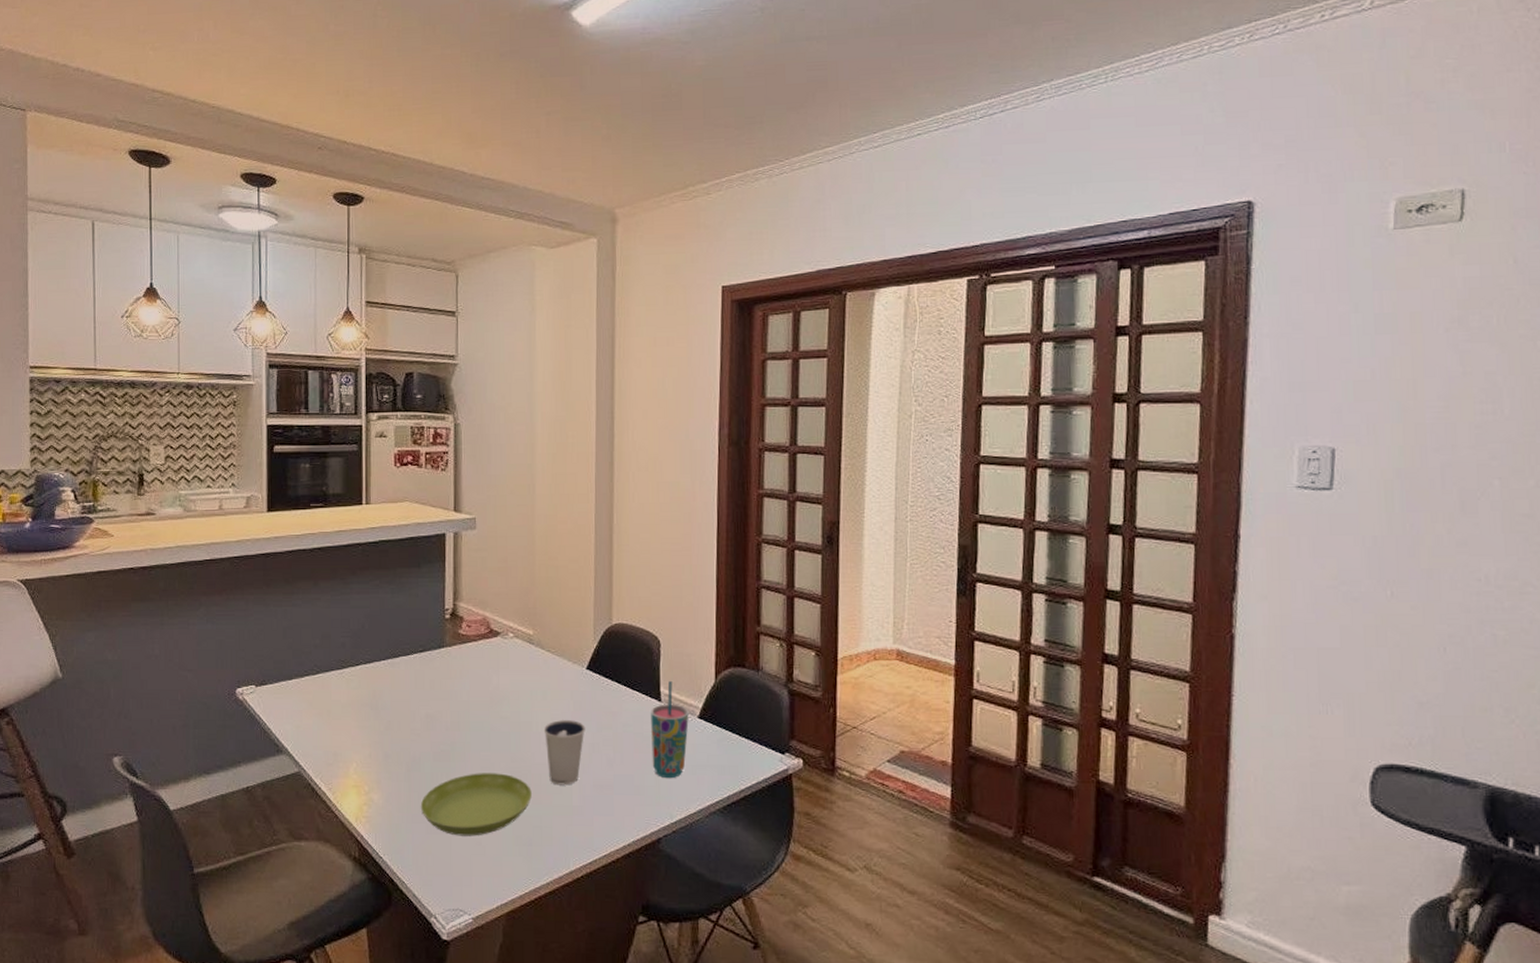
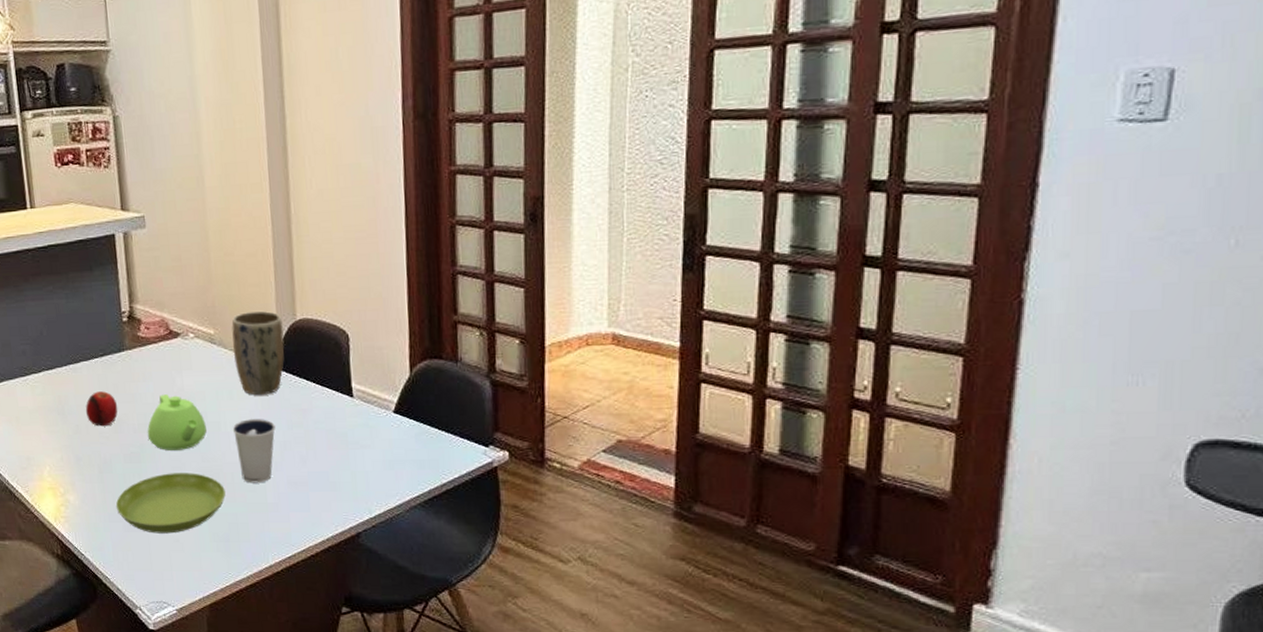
fruit: none [399,687,432,723] -> present [85,391,118,427]
teapot: none [459,693,518,750] -> present [147,394,207,450]
plant pot: none [550,615,599,697] -> present [231,311,285,396]
cup: present [651,680,689,779] -> none [343,375,384,475]

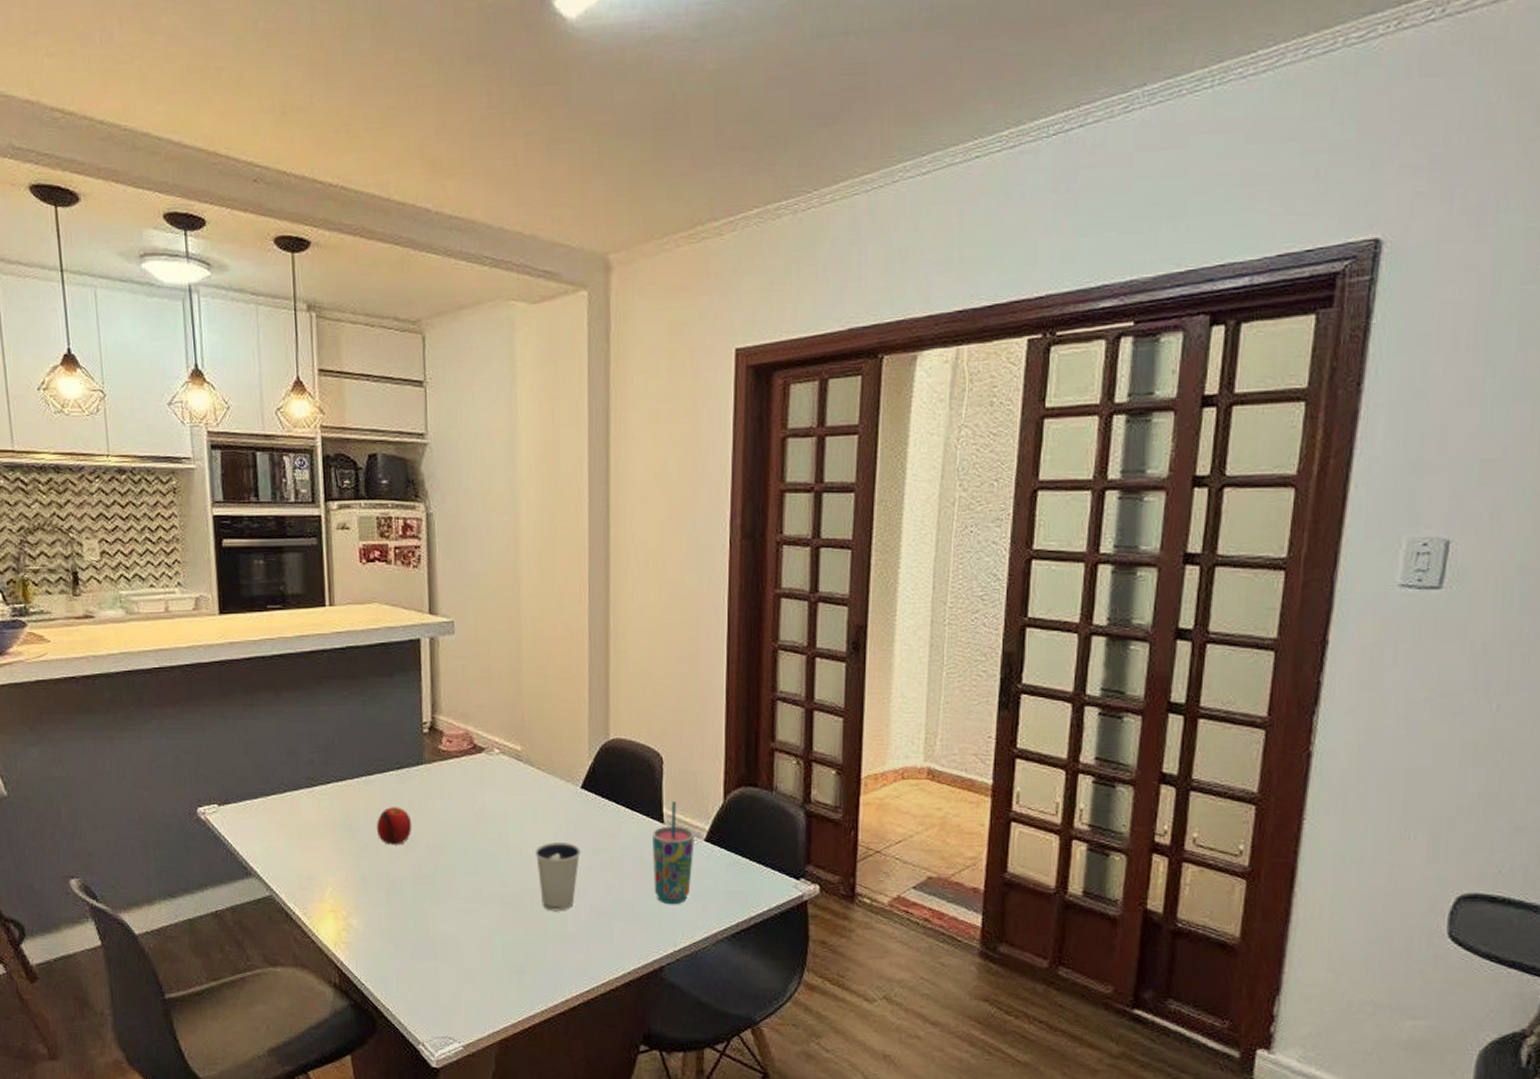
saucer: present [115,473,226,534] -> none [403,898,523,963]
teapot: present [147,394,207,450] -> none [442,813,507,873]
plant pot: present [231,311,285,396] -> none [540,729,595,818]
cup: none [343,375,384,475] -> present [652,800,695,905]

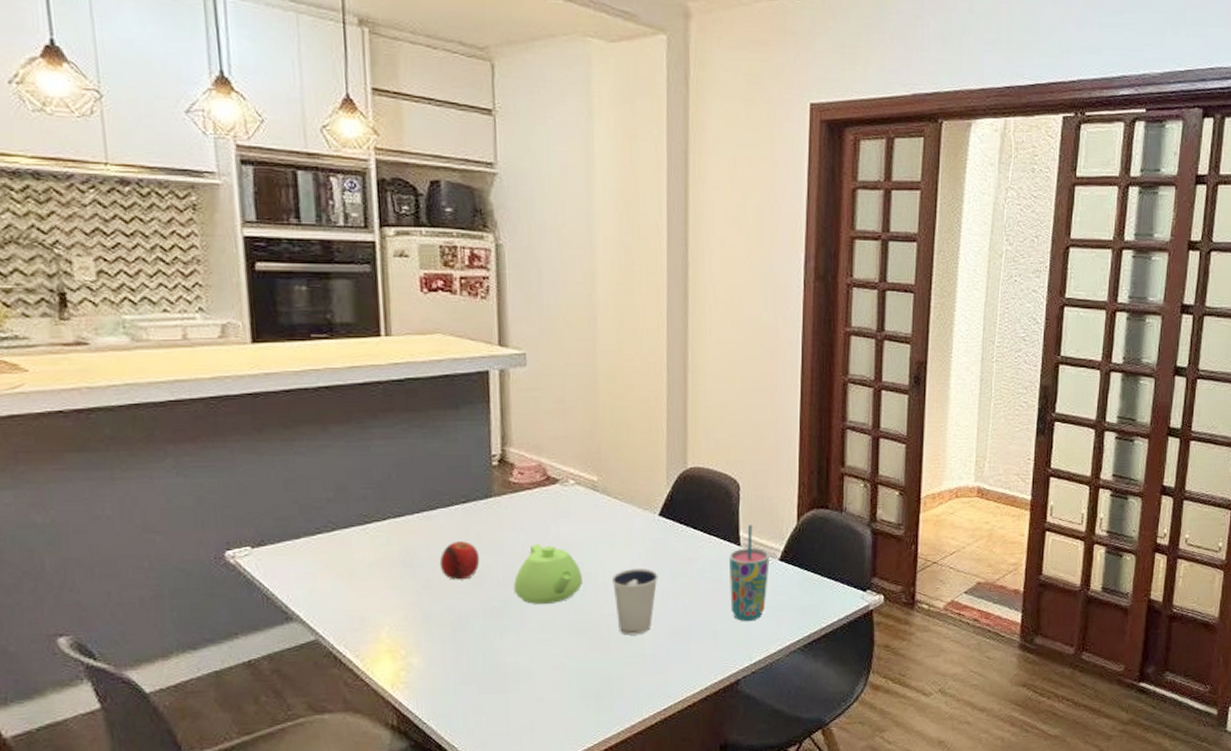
teapot: none [442,813,507,873] -> present [513,544,582,604]

